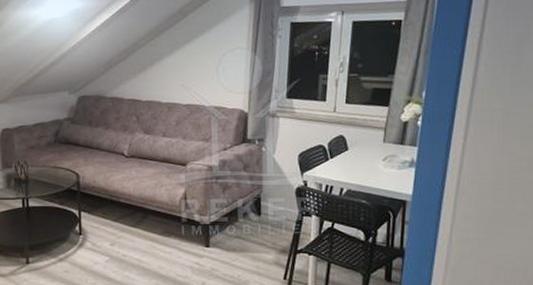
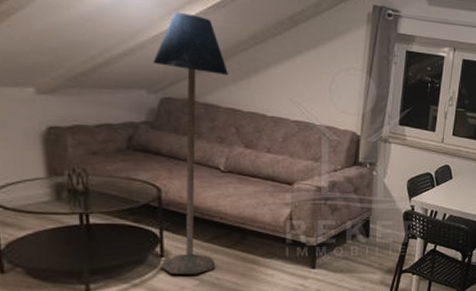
floor lamp: none [73,22,130,252] -> present [153,12,228,275]

